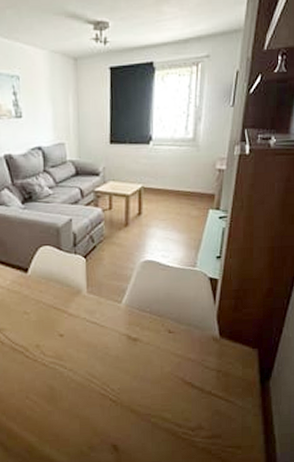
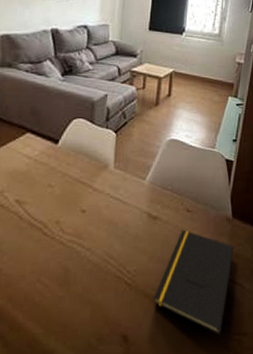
notepad: none [141,350,223,448] -> present [154,229,234,336]

